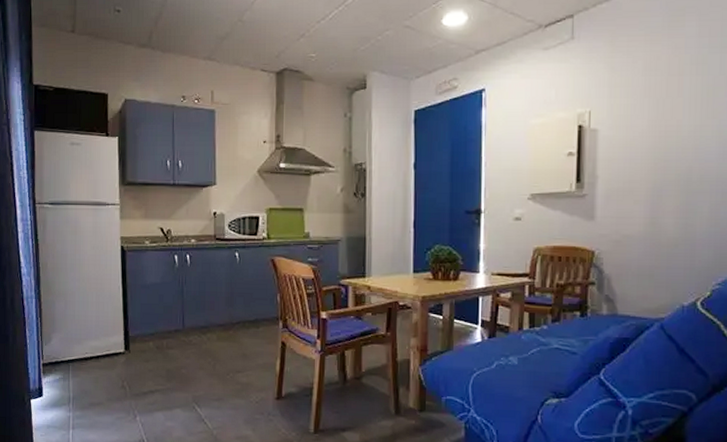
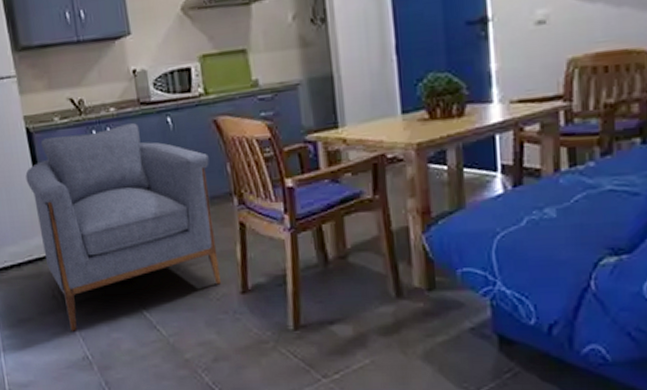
armchair: none [115,253,264,418] -> present [25,122,221,331]

